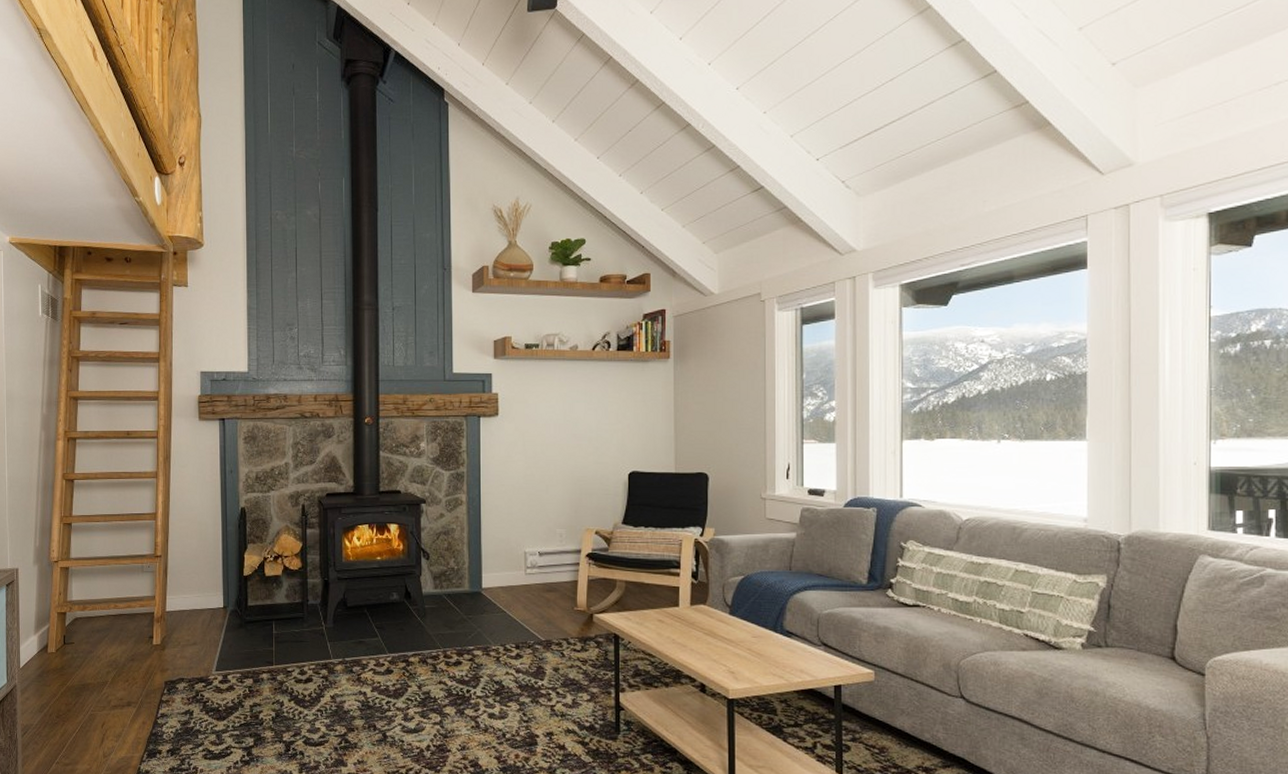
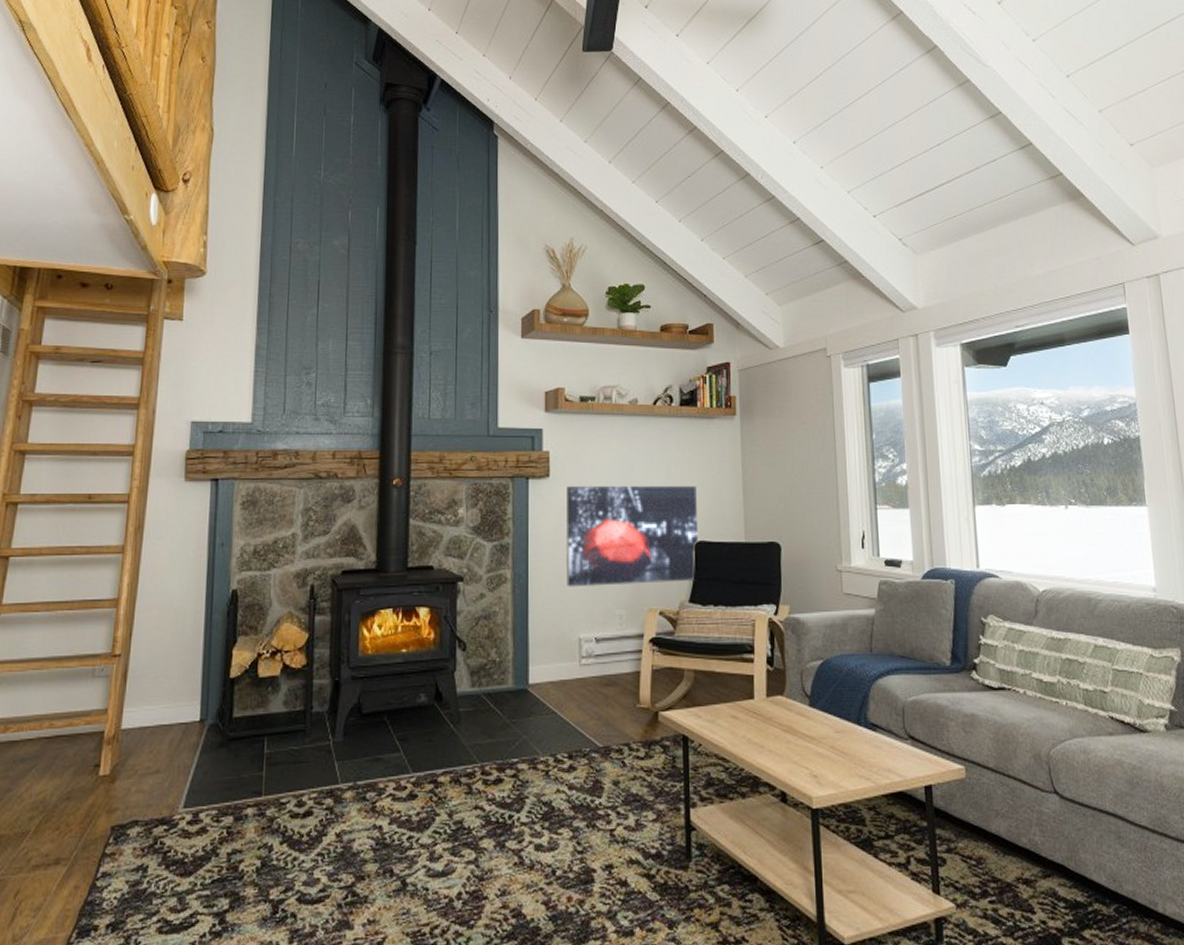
wall art: none [512,423,631,510] -> present [565,486,698,588]

